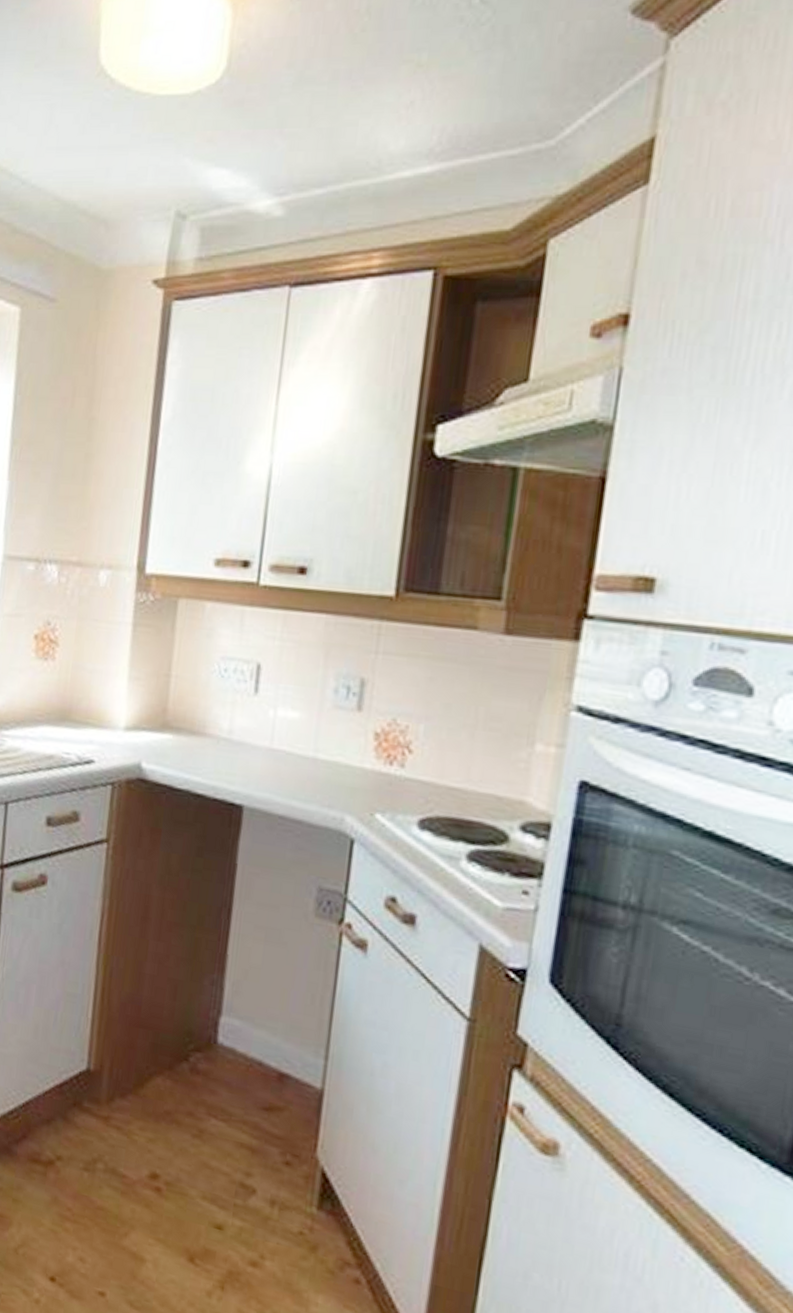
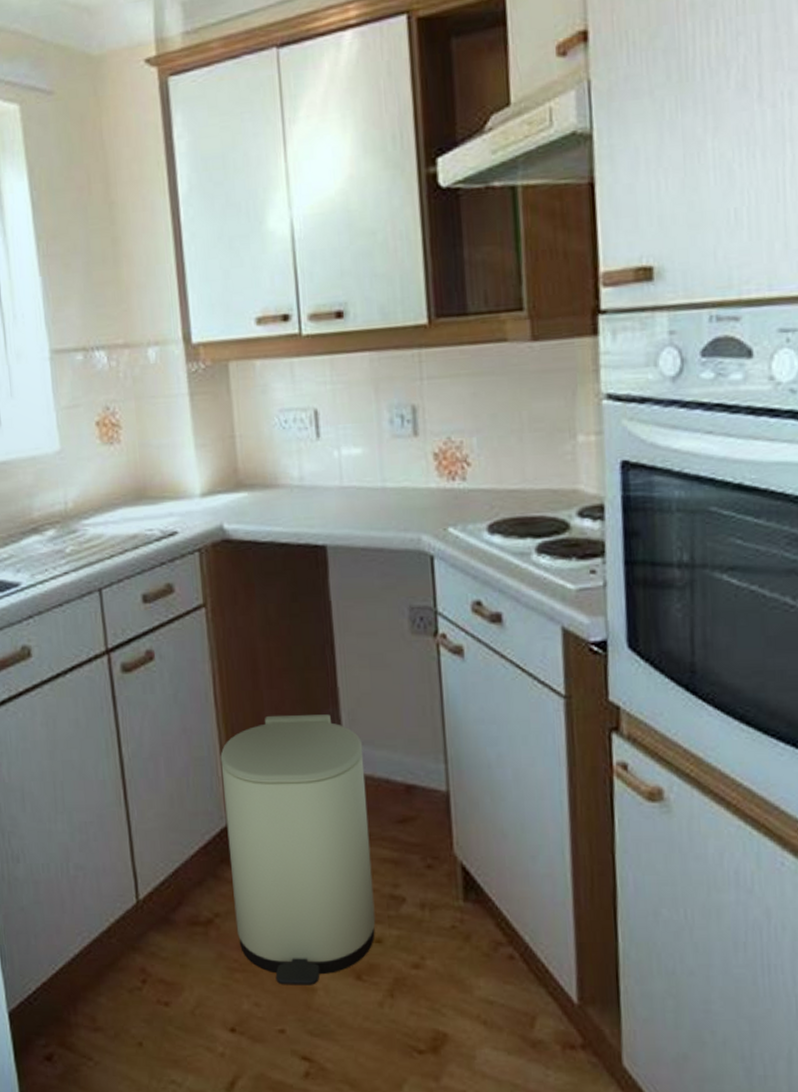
pedal bin: none [76,967,242,1256] -> present [220,714,376,985]

